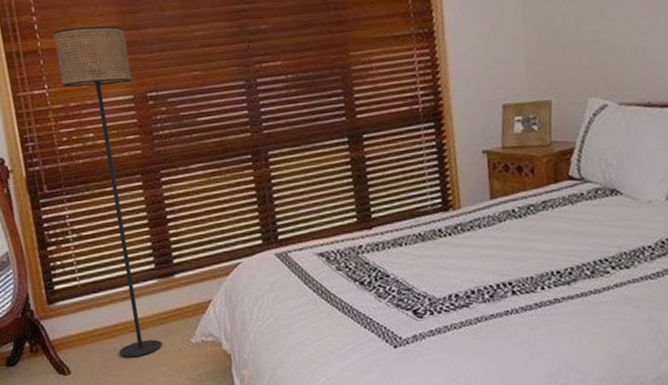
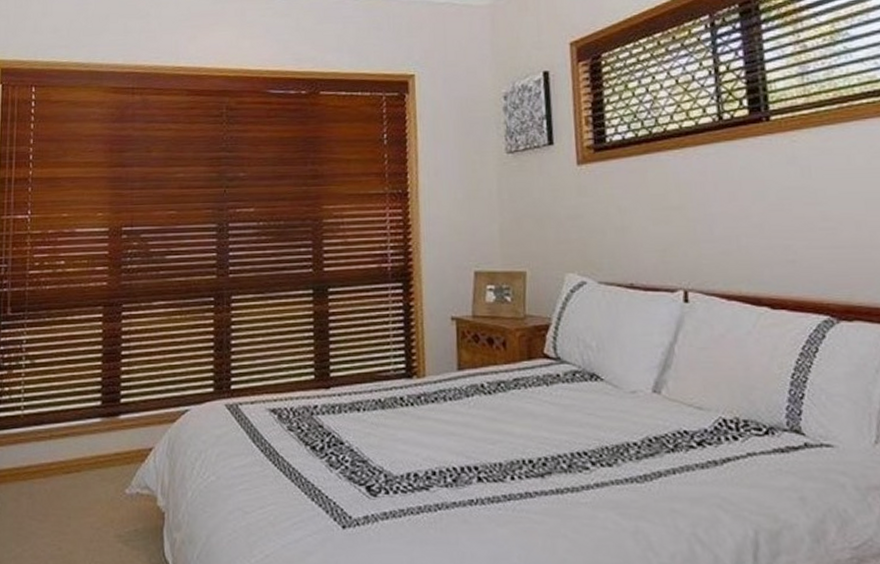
floor lamp: present [53,25,162,358] -> none [44,160,111,503]

